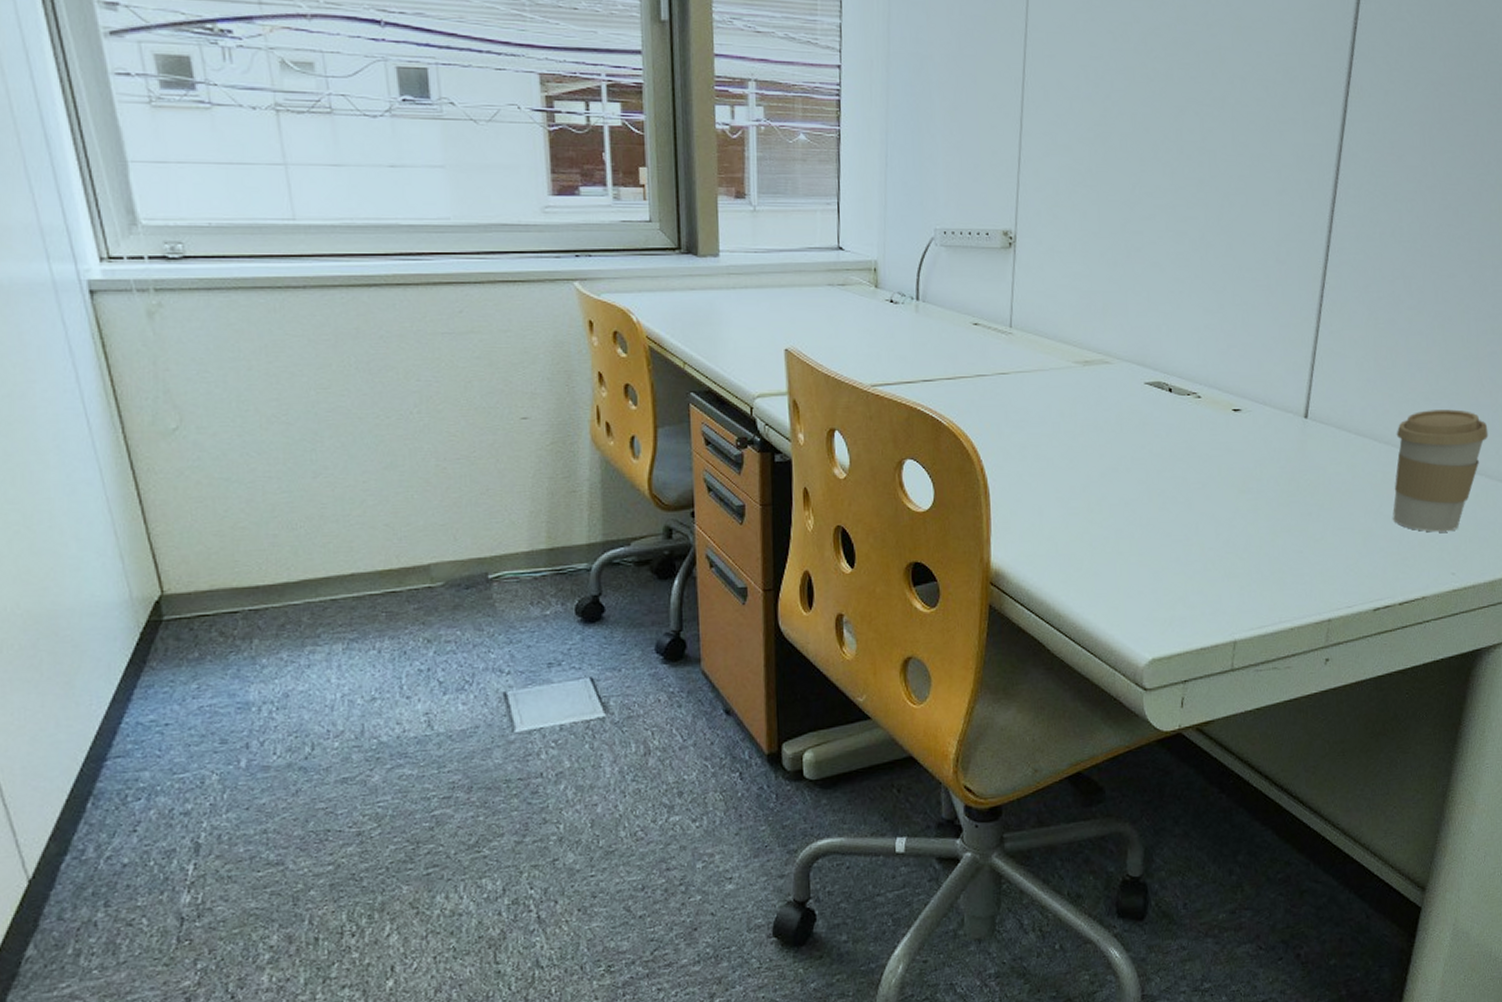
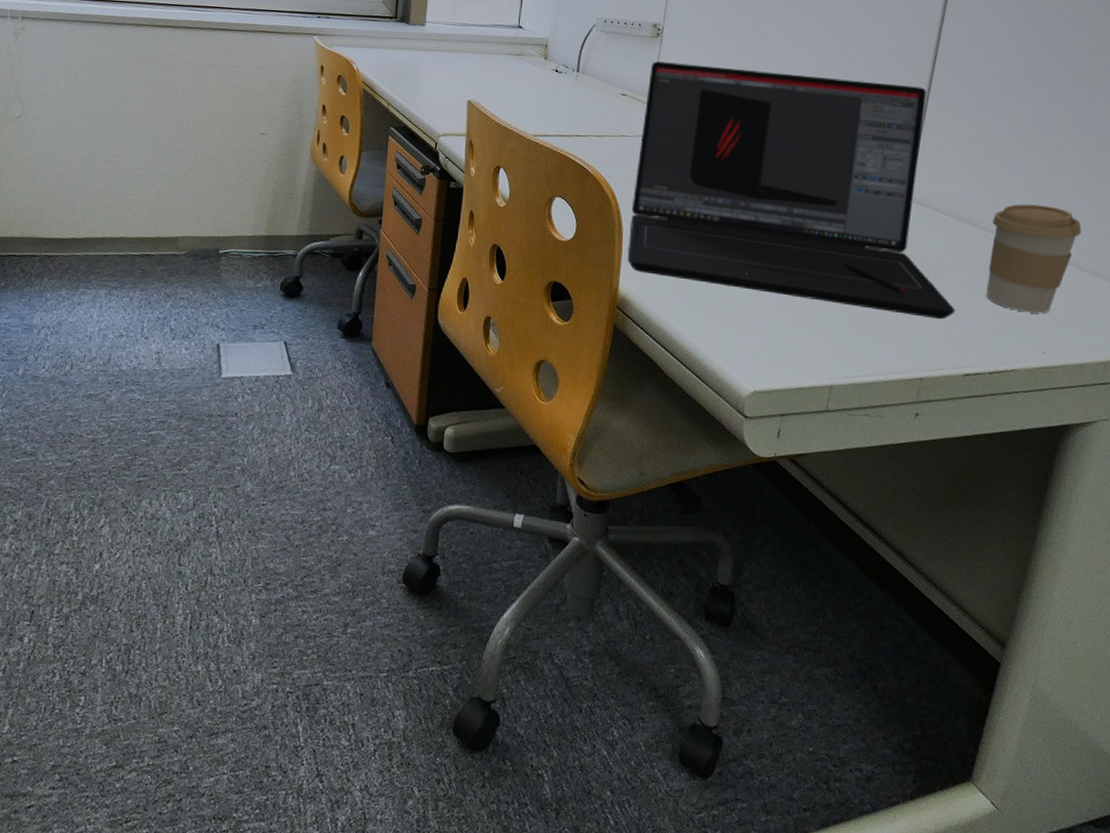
laptop: none [997,279,1362,552] -> present [628,61,955,320]

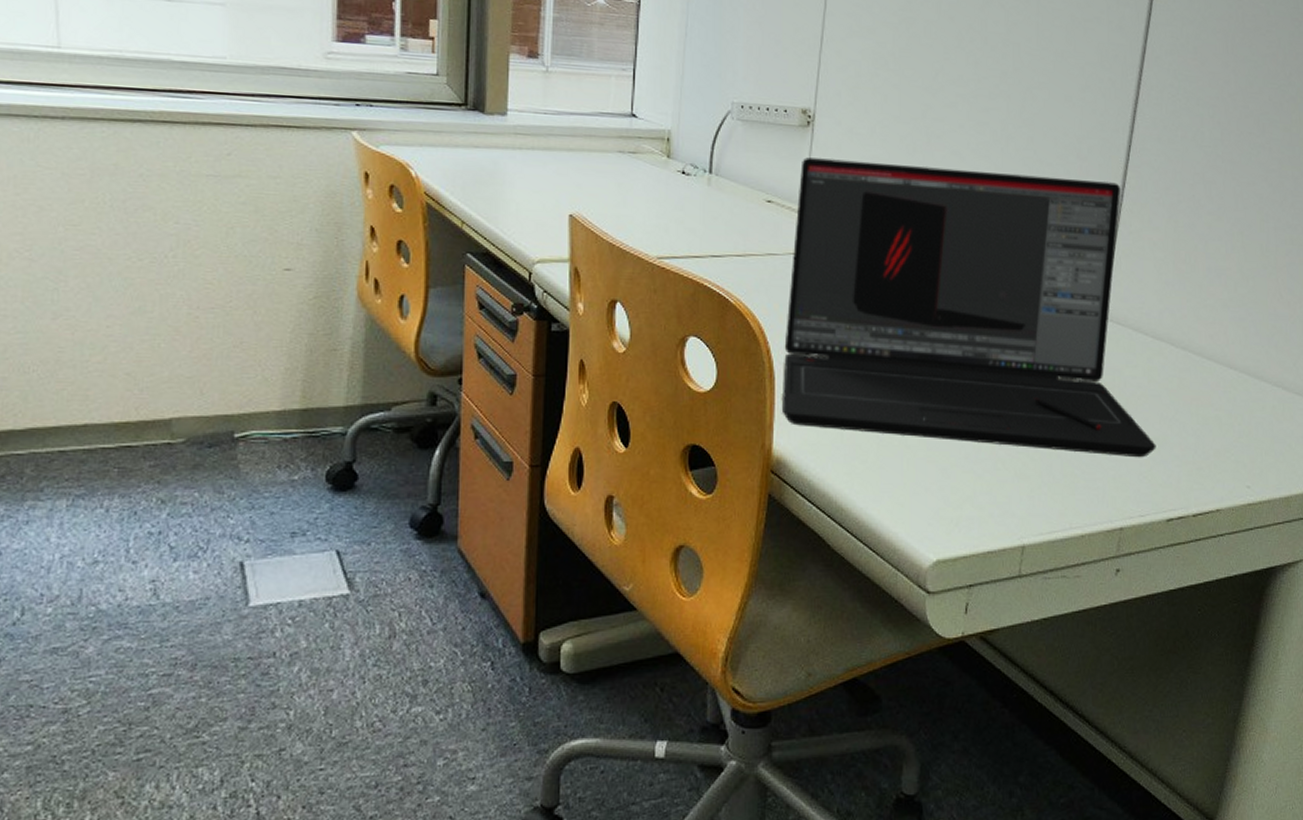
coffee cup: present [986,204,1082,314] -> none [1188,317,1286,443]

